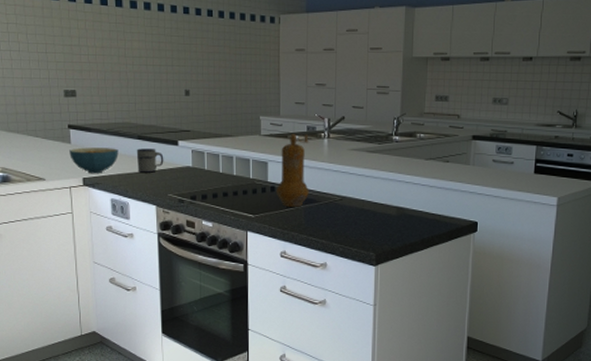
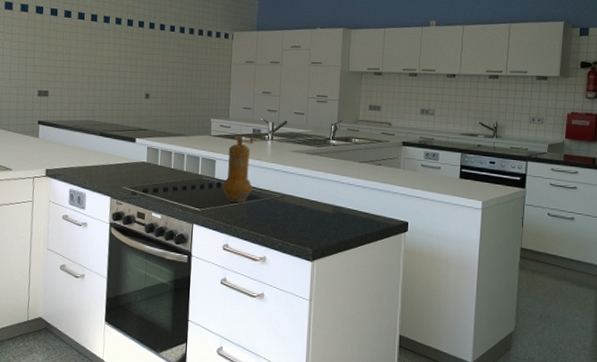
cereal bowl: present [69,147,119,174] -> none [36,141,81,166]
mug: present [136,148,164,173] -> none [96,144,122,167]

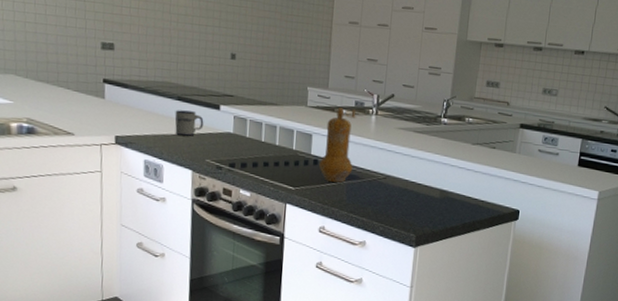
mug: none [96,144,122,167] -> present [174,110,204,136]

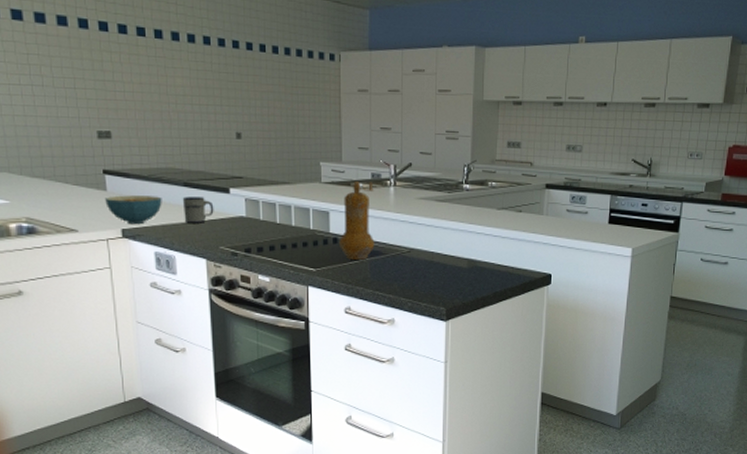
cereal bowl: none [102,104,156,133] -> present [105,195,162,225]

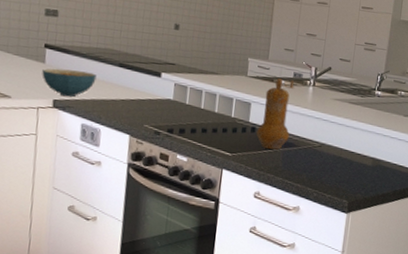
mug: present [182,197,214,223] -> none [114,76,145,102]

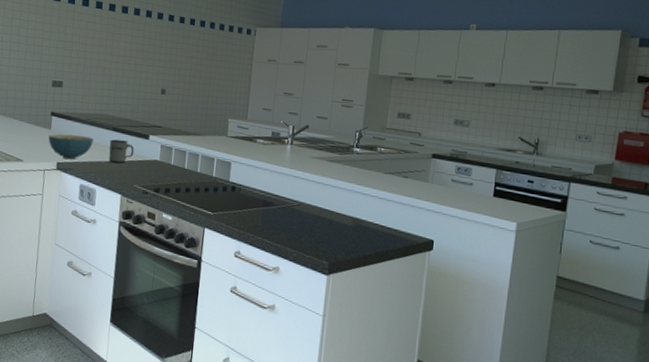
mug: none [114,76,145,102] -> present [108,139,135,163]
pepper mill: present [256,78,295,150] -> none [236,138,273,209]

